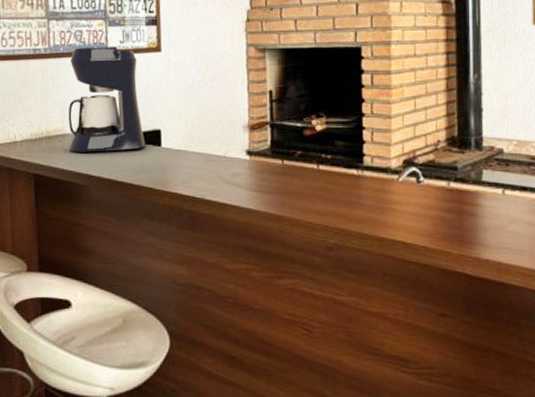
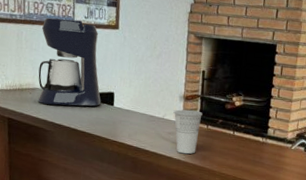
cup: none [237,142,275,201] -> present [173,109,203,154]

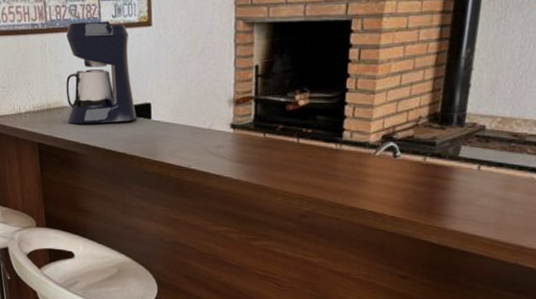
cup: present [173,109,203,154] -> none [222,116,258,171]

